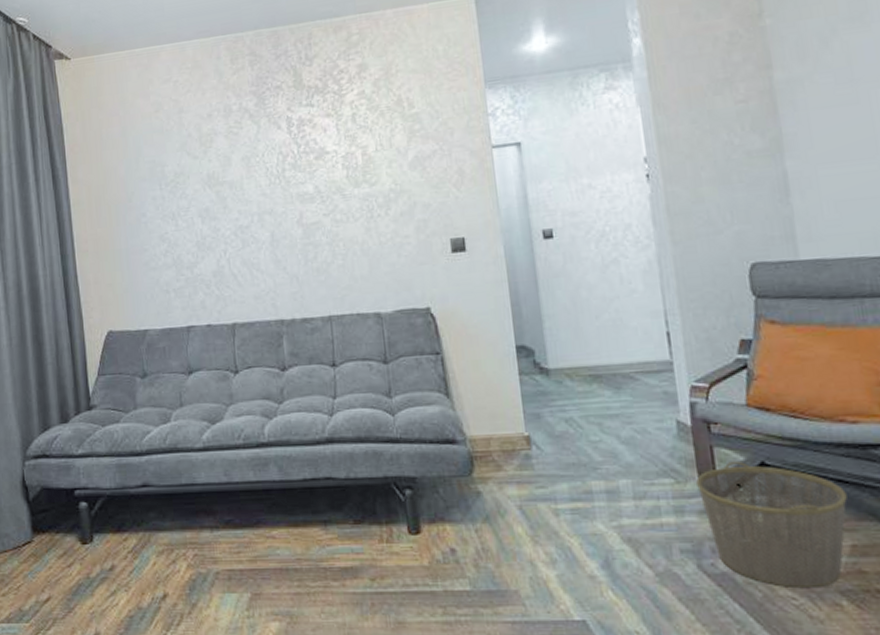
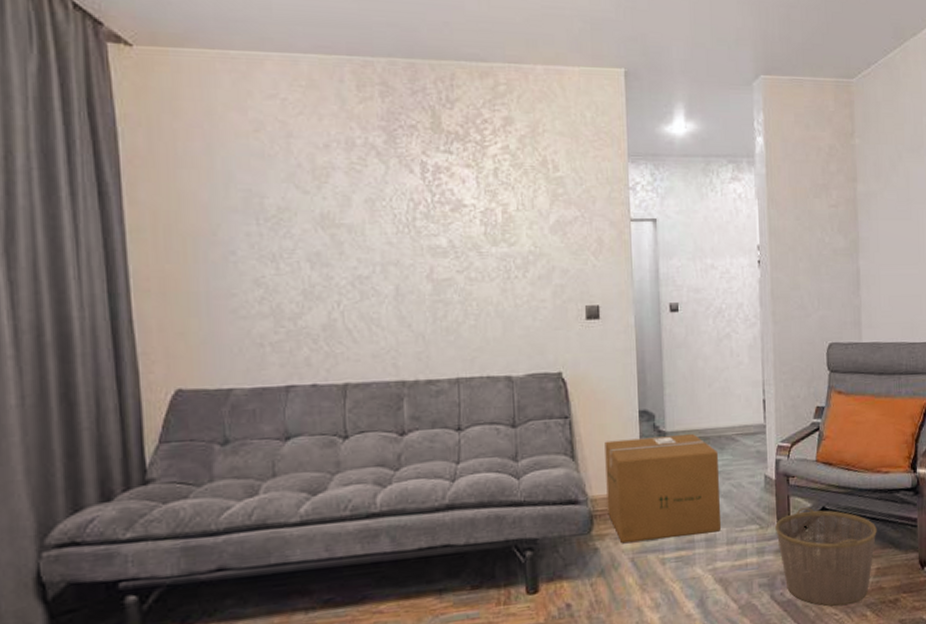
box: none [480,372,624,489] -> present [605,434,721,544]

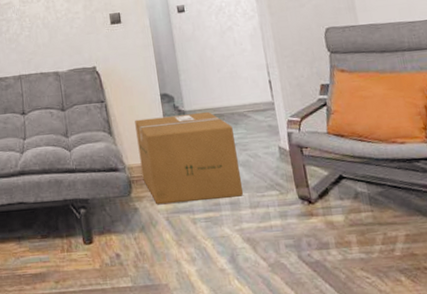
basket: present [775,507,877,606] -> none [294,175,401,270]

